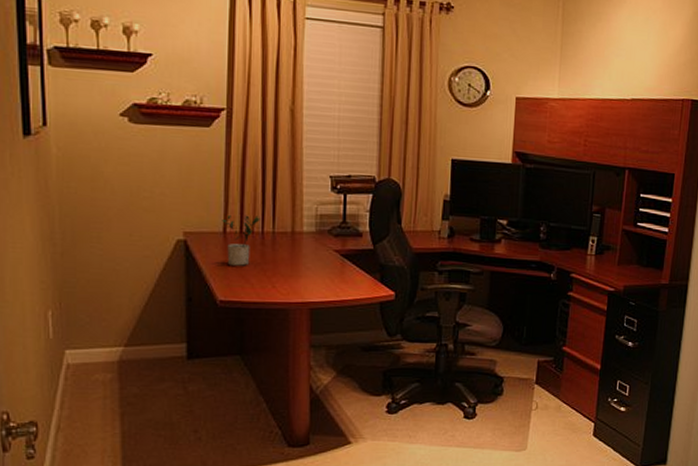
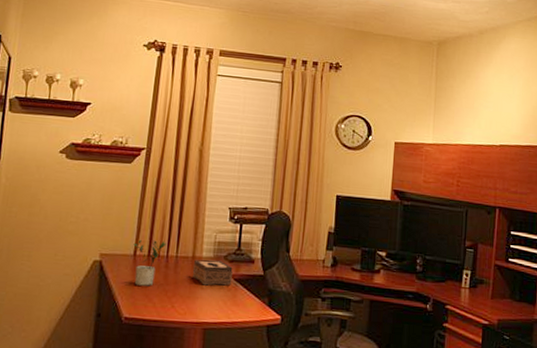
tissue box: none [293,234,339,263] -> present [192,259,233,286]

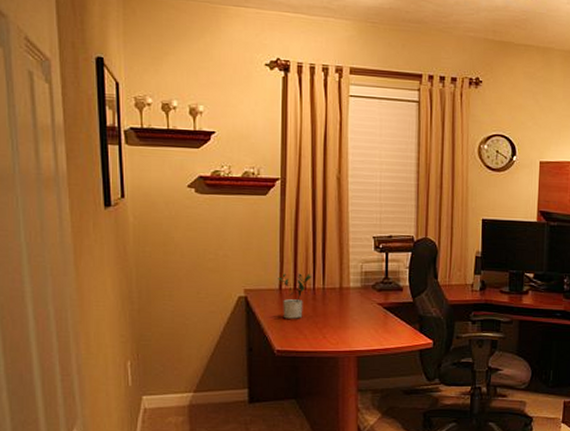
tissue box: present [192,259,233,286] -> none [341,289,382,315]

